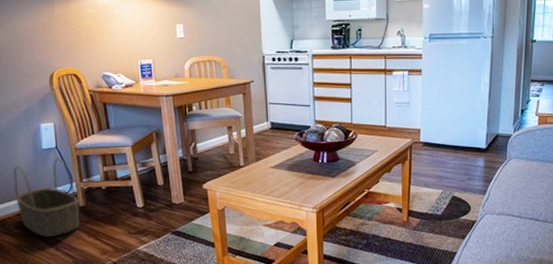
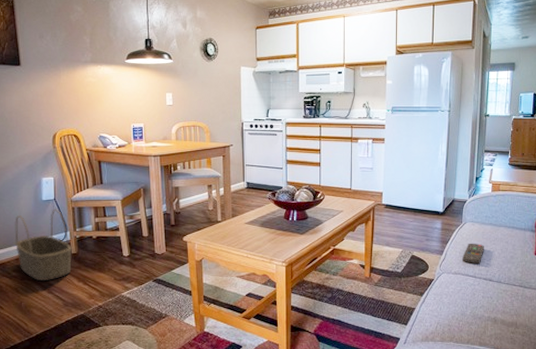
remote control: none [507,181,531,204] -> present [462,243,485,265]

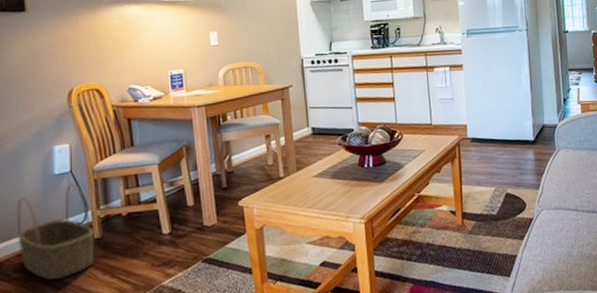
remote control: present [462,243,485,265] -> none [561,171,583,196]

